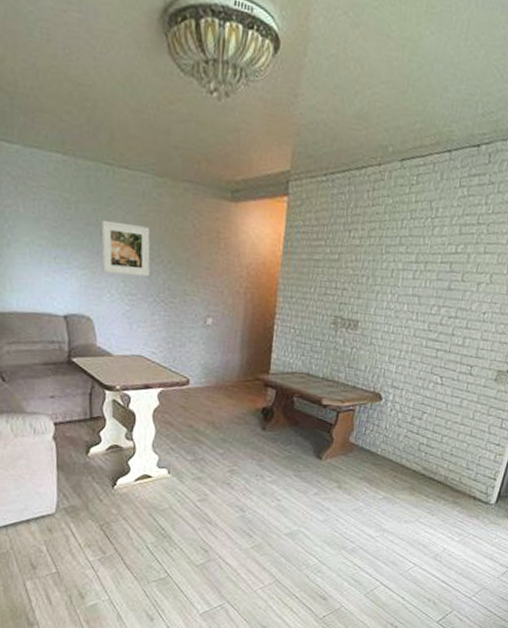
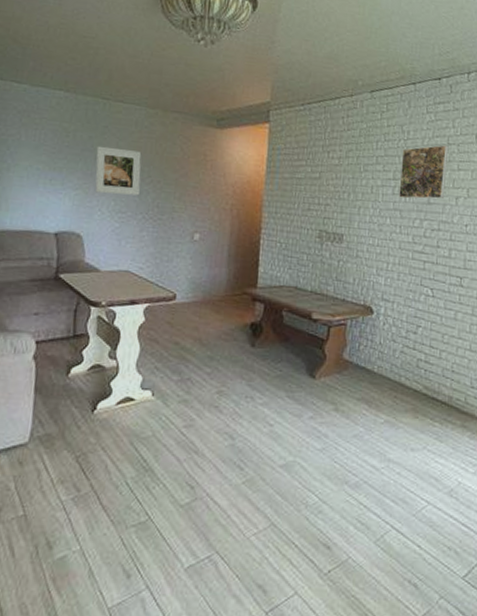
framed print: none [419,224,478,285] -> present [399,145,449,200]

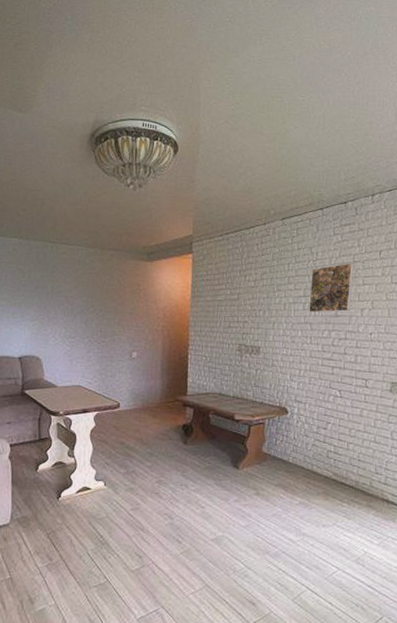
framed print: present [95,145,142,196] -> none [47,283,85,323]

